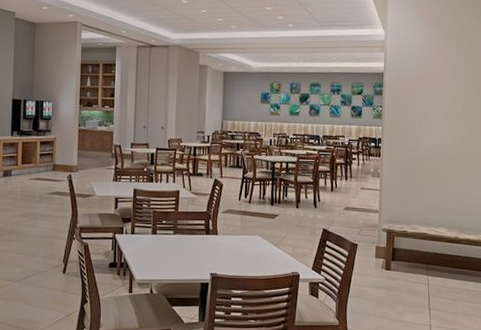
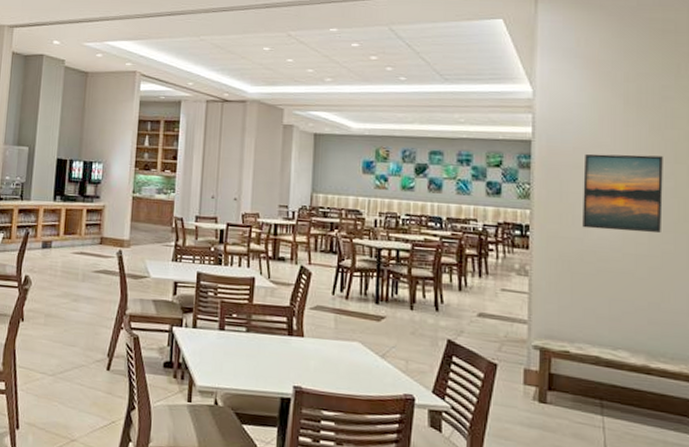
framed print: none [417,82,473,141] -> present [582,153,663,233]

